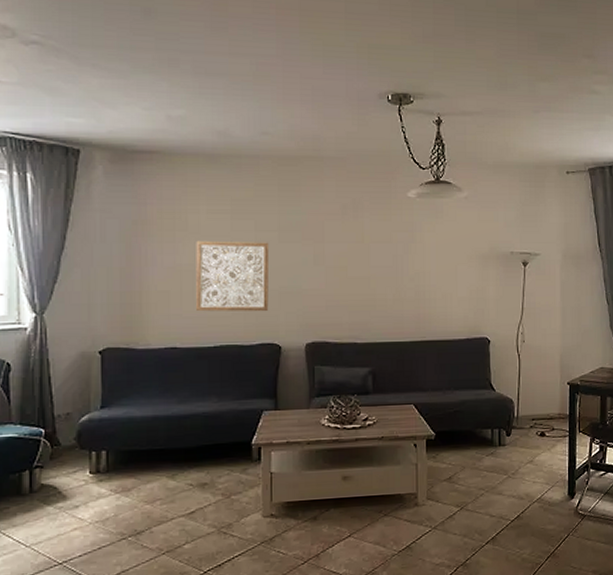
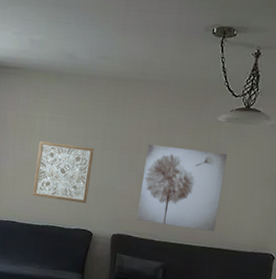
wall art: none [332,231,424,323] -> present [137,144,227,231]

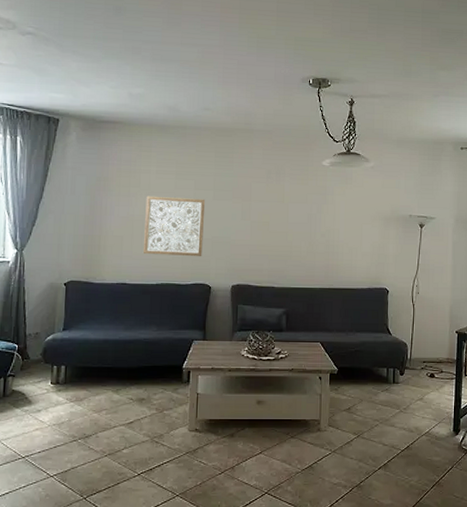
wall art: present [137,144,227,231] -> none [255,192,335,272]

